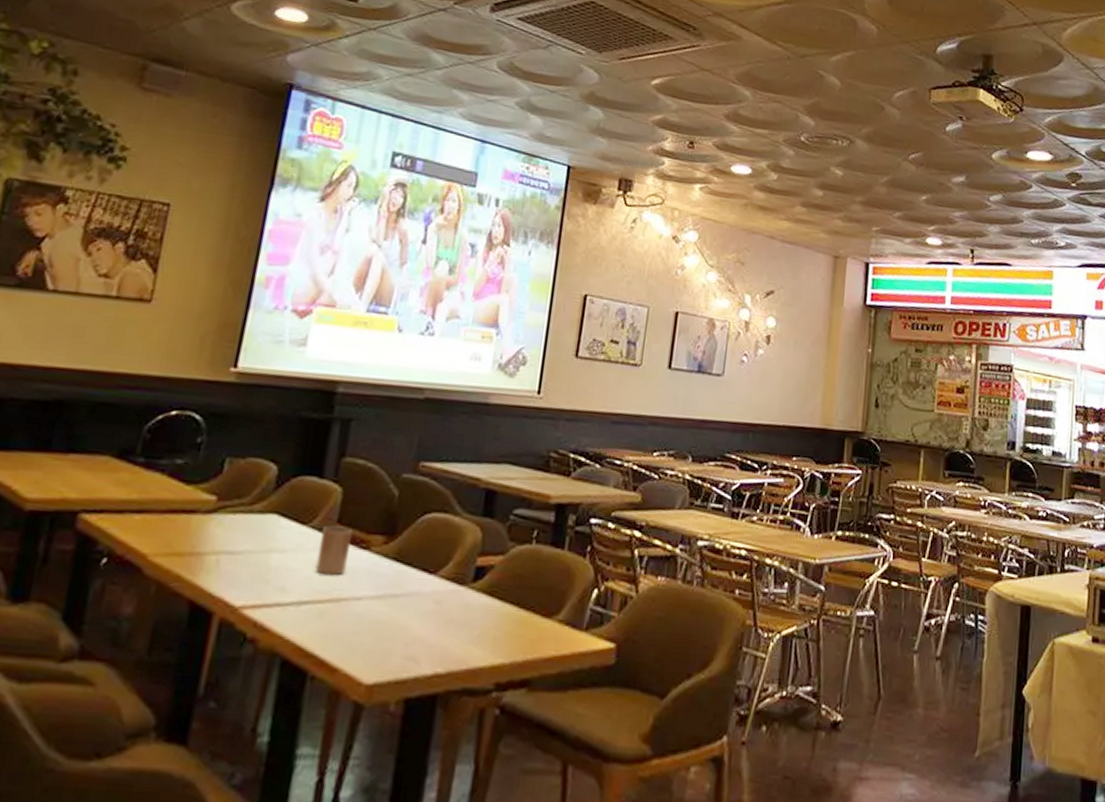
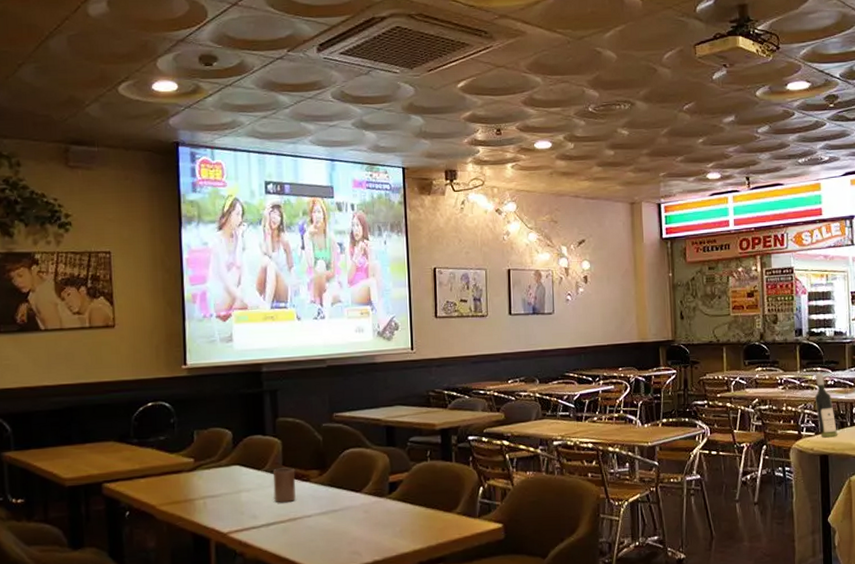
bottle: none [1021,500,1044,585] -> present [814,373,837,439]

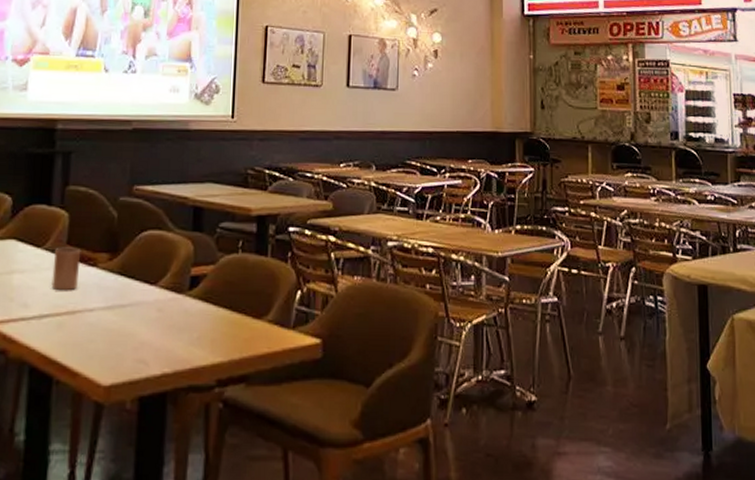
bottle: present [814,373,837,439] -> none [692,186,718,265]

